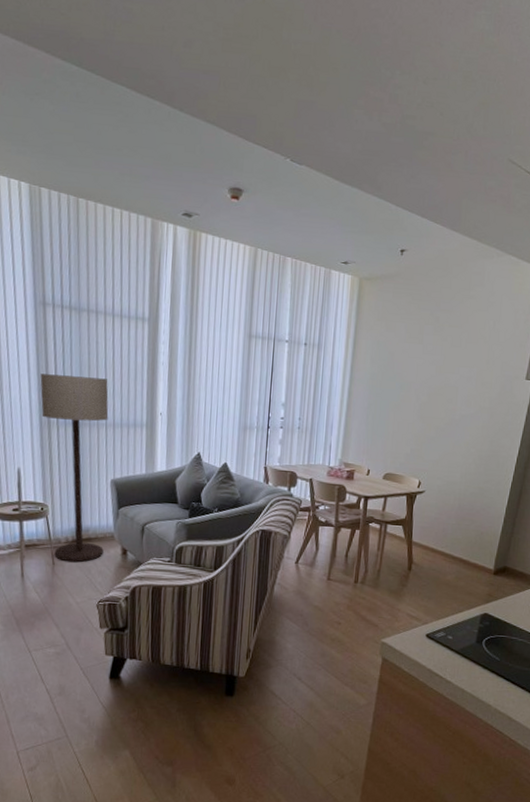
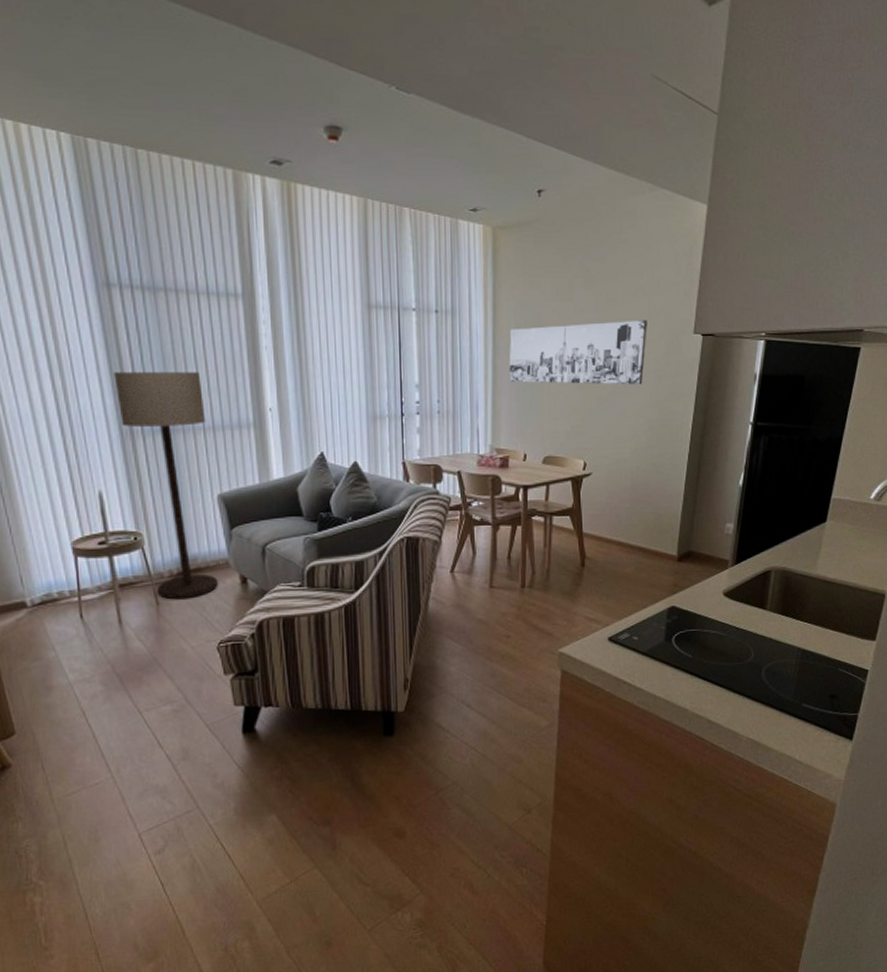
wall art: none [361,363,485,419] -> present [509,320,647,384]

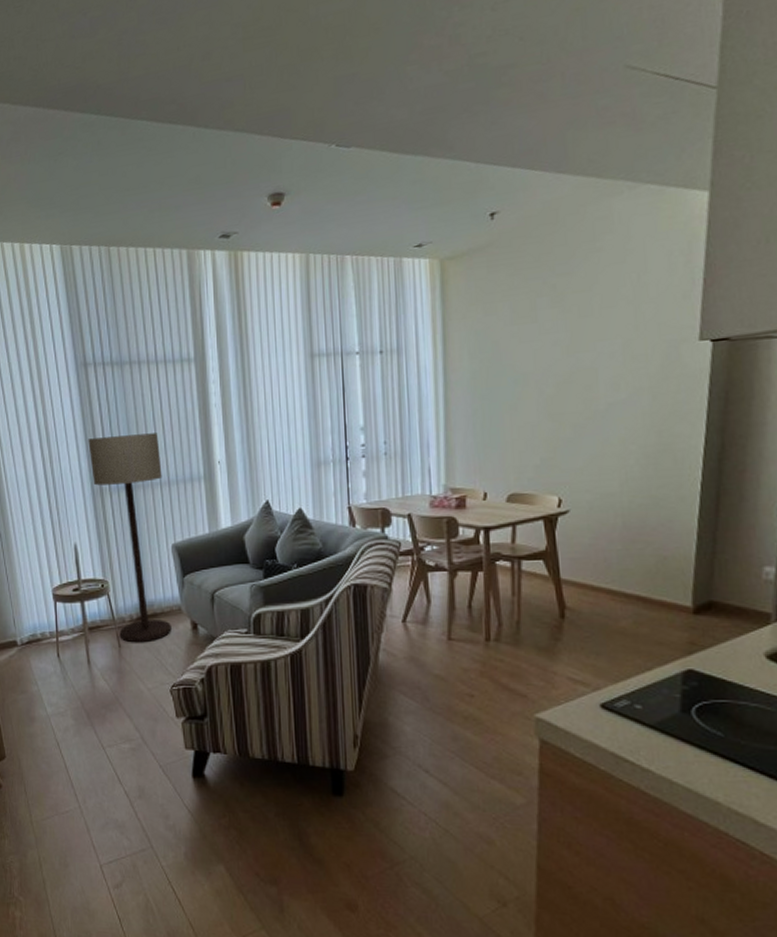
wall art: present [509,320,647,384] -> none [462,332,635,417]

